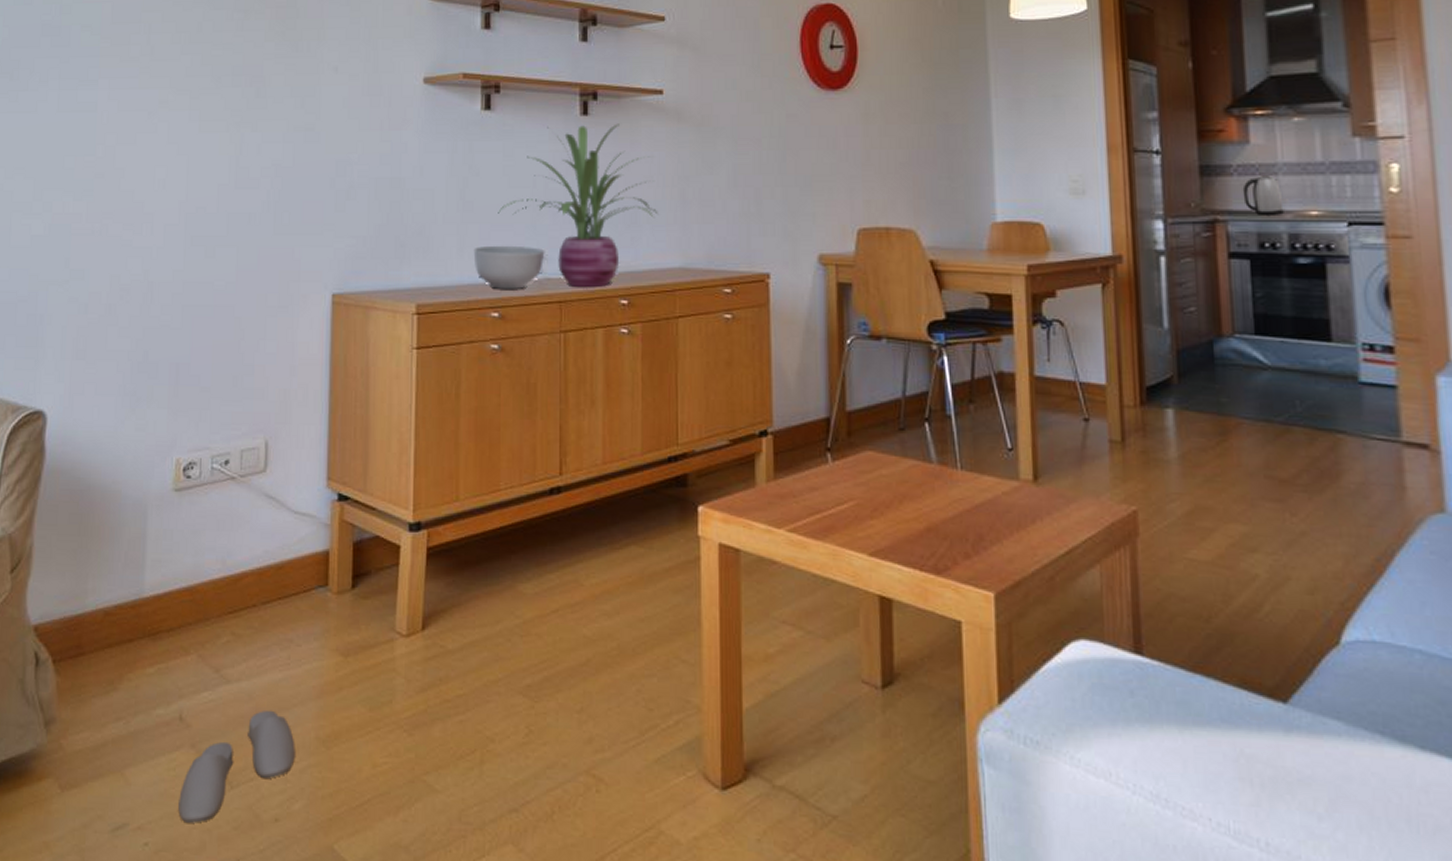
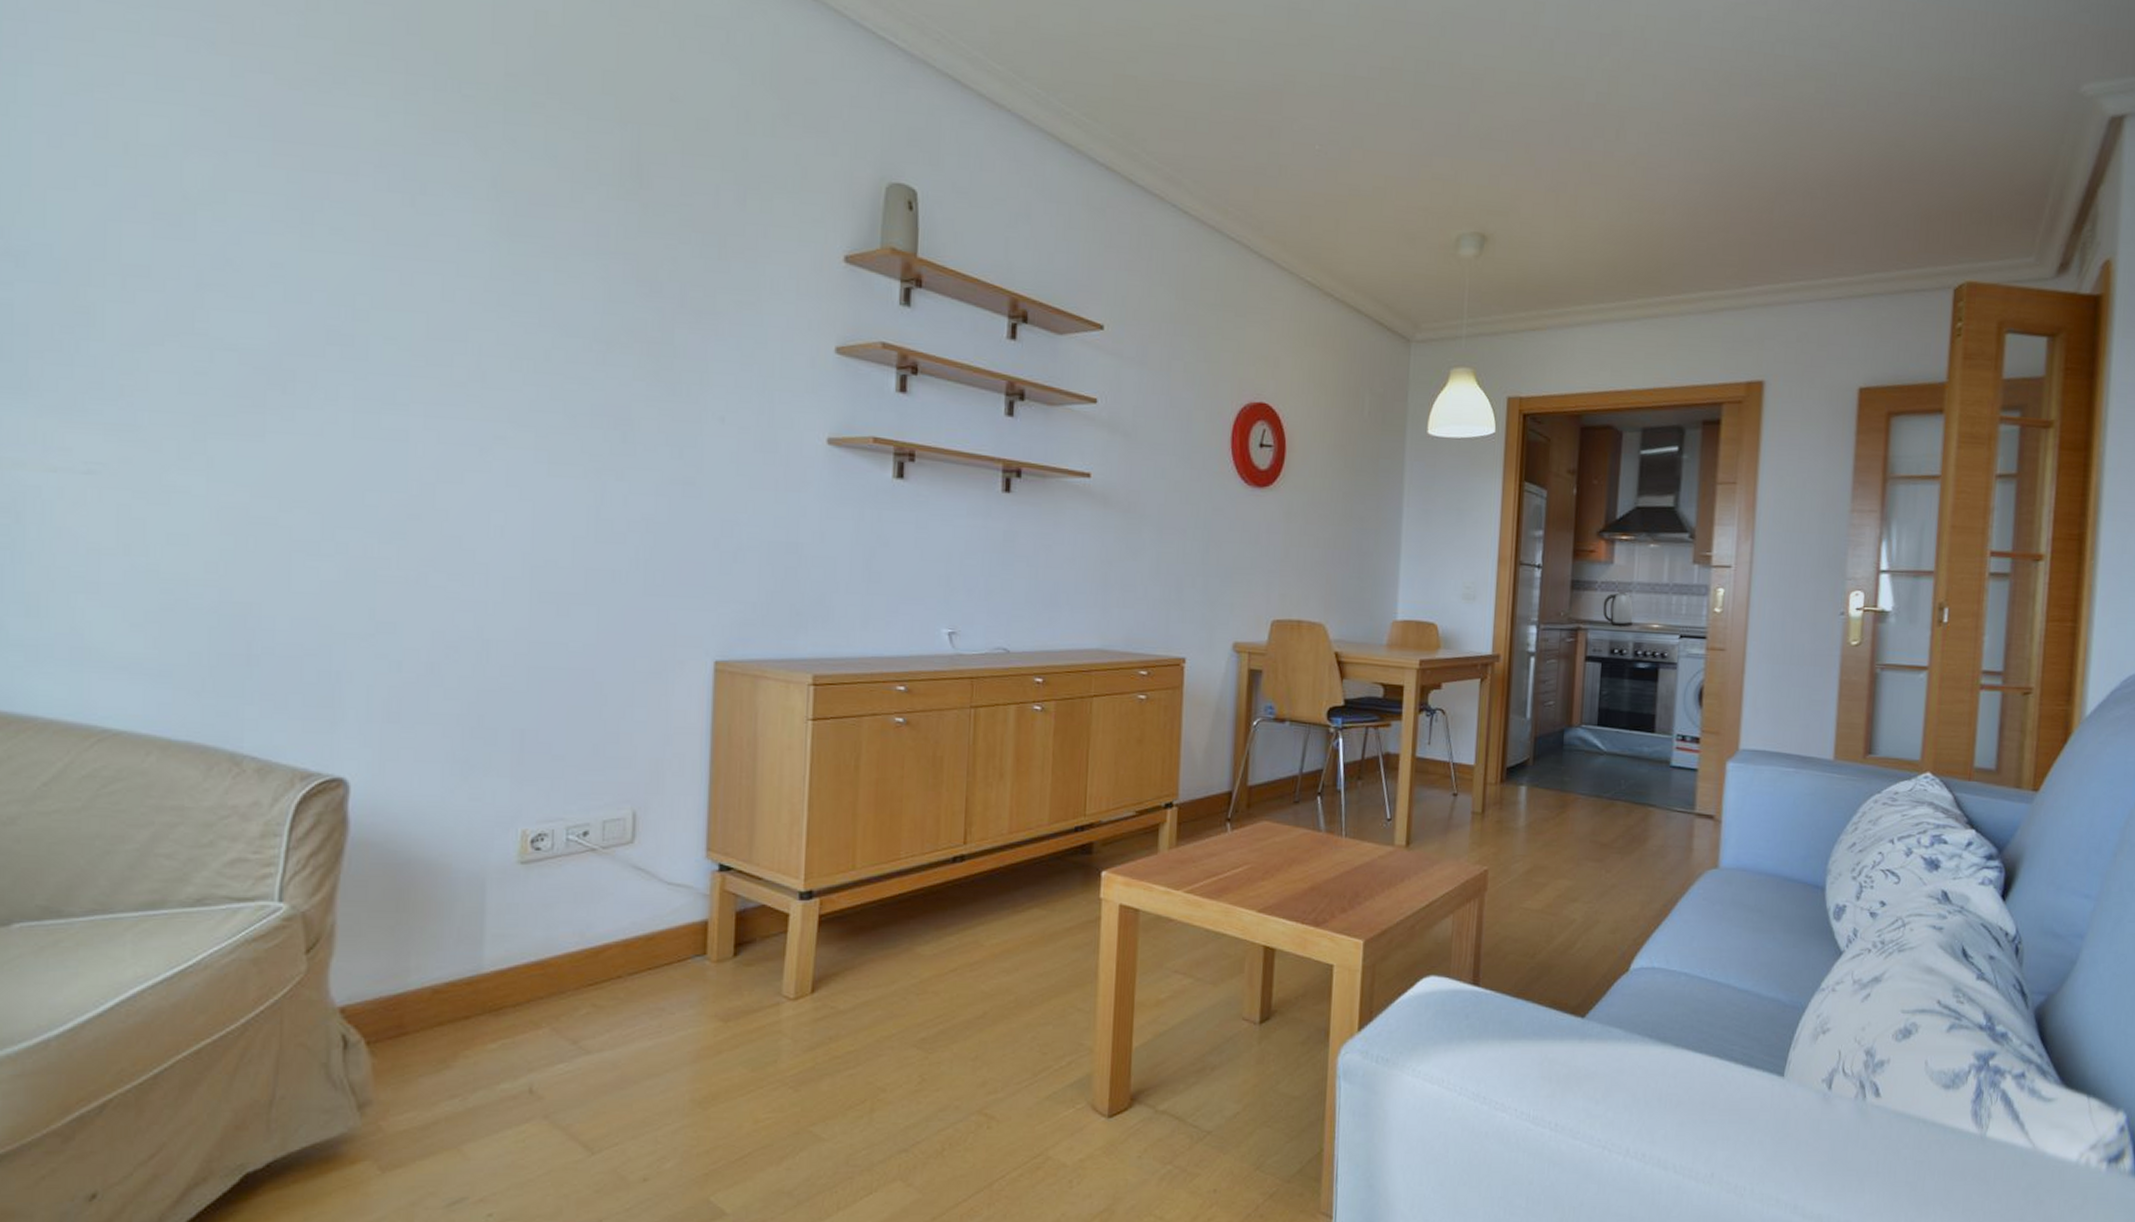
slippers: present [178,710,295,823] -> none [529,1077,667,1191]
bowl: present [473,245,545,290] -> none [879,618,958,665]
decorative plant: present [498,123,658,288] -> none [908,502,1079,666]

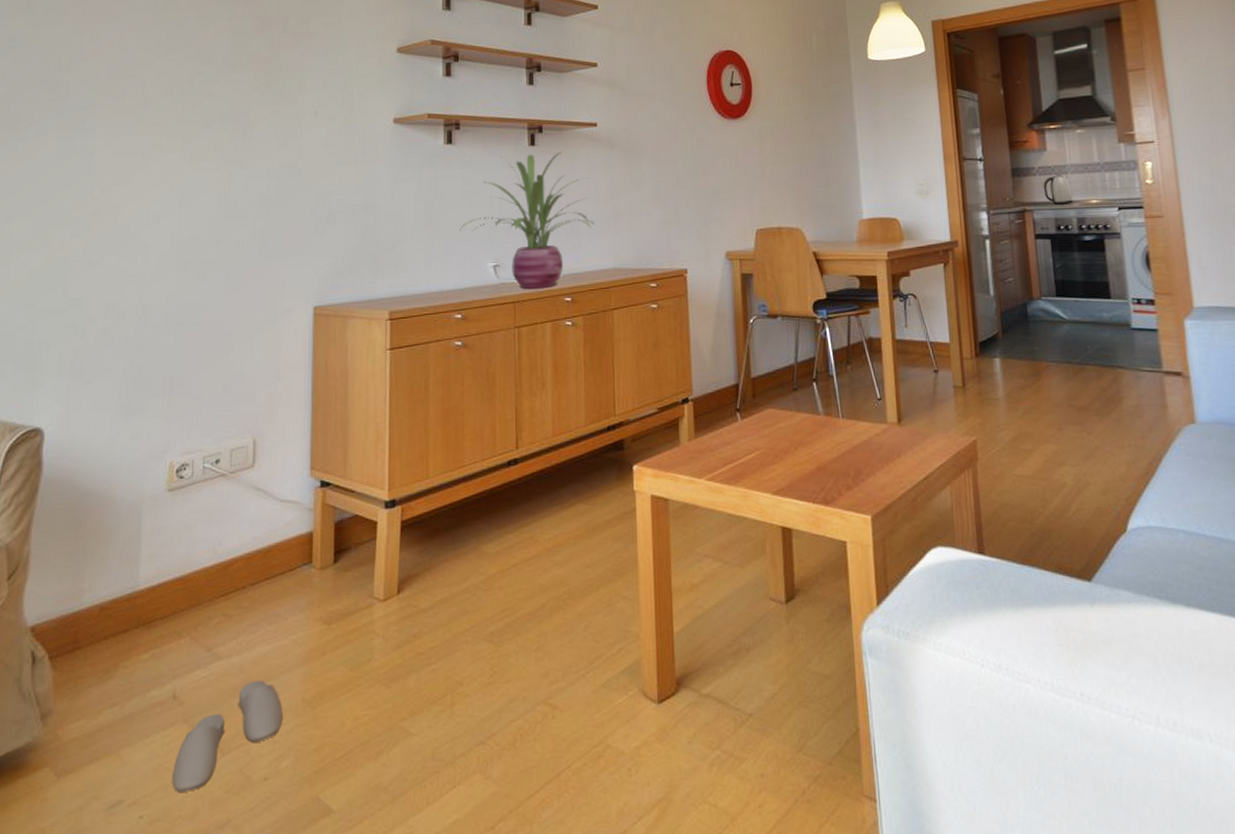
slippers: none [529,1077,667,1191] -> present [172,680,283,792]
decorative plant: none [908,502,1079,666] -> present [459,152,595,290]

